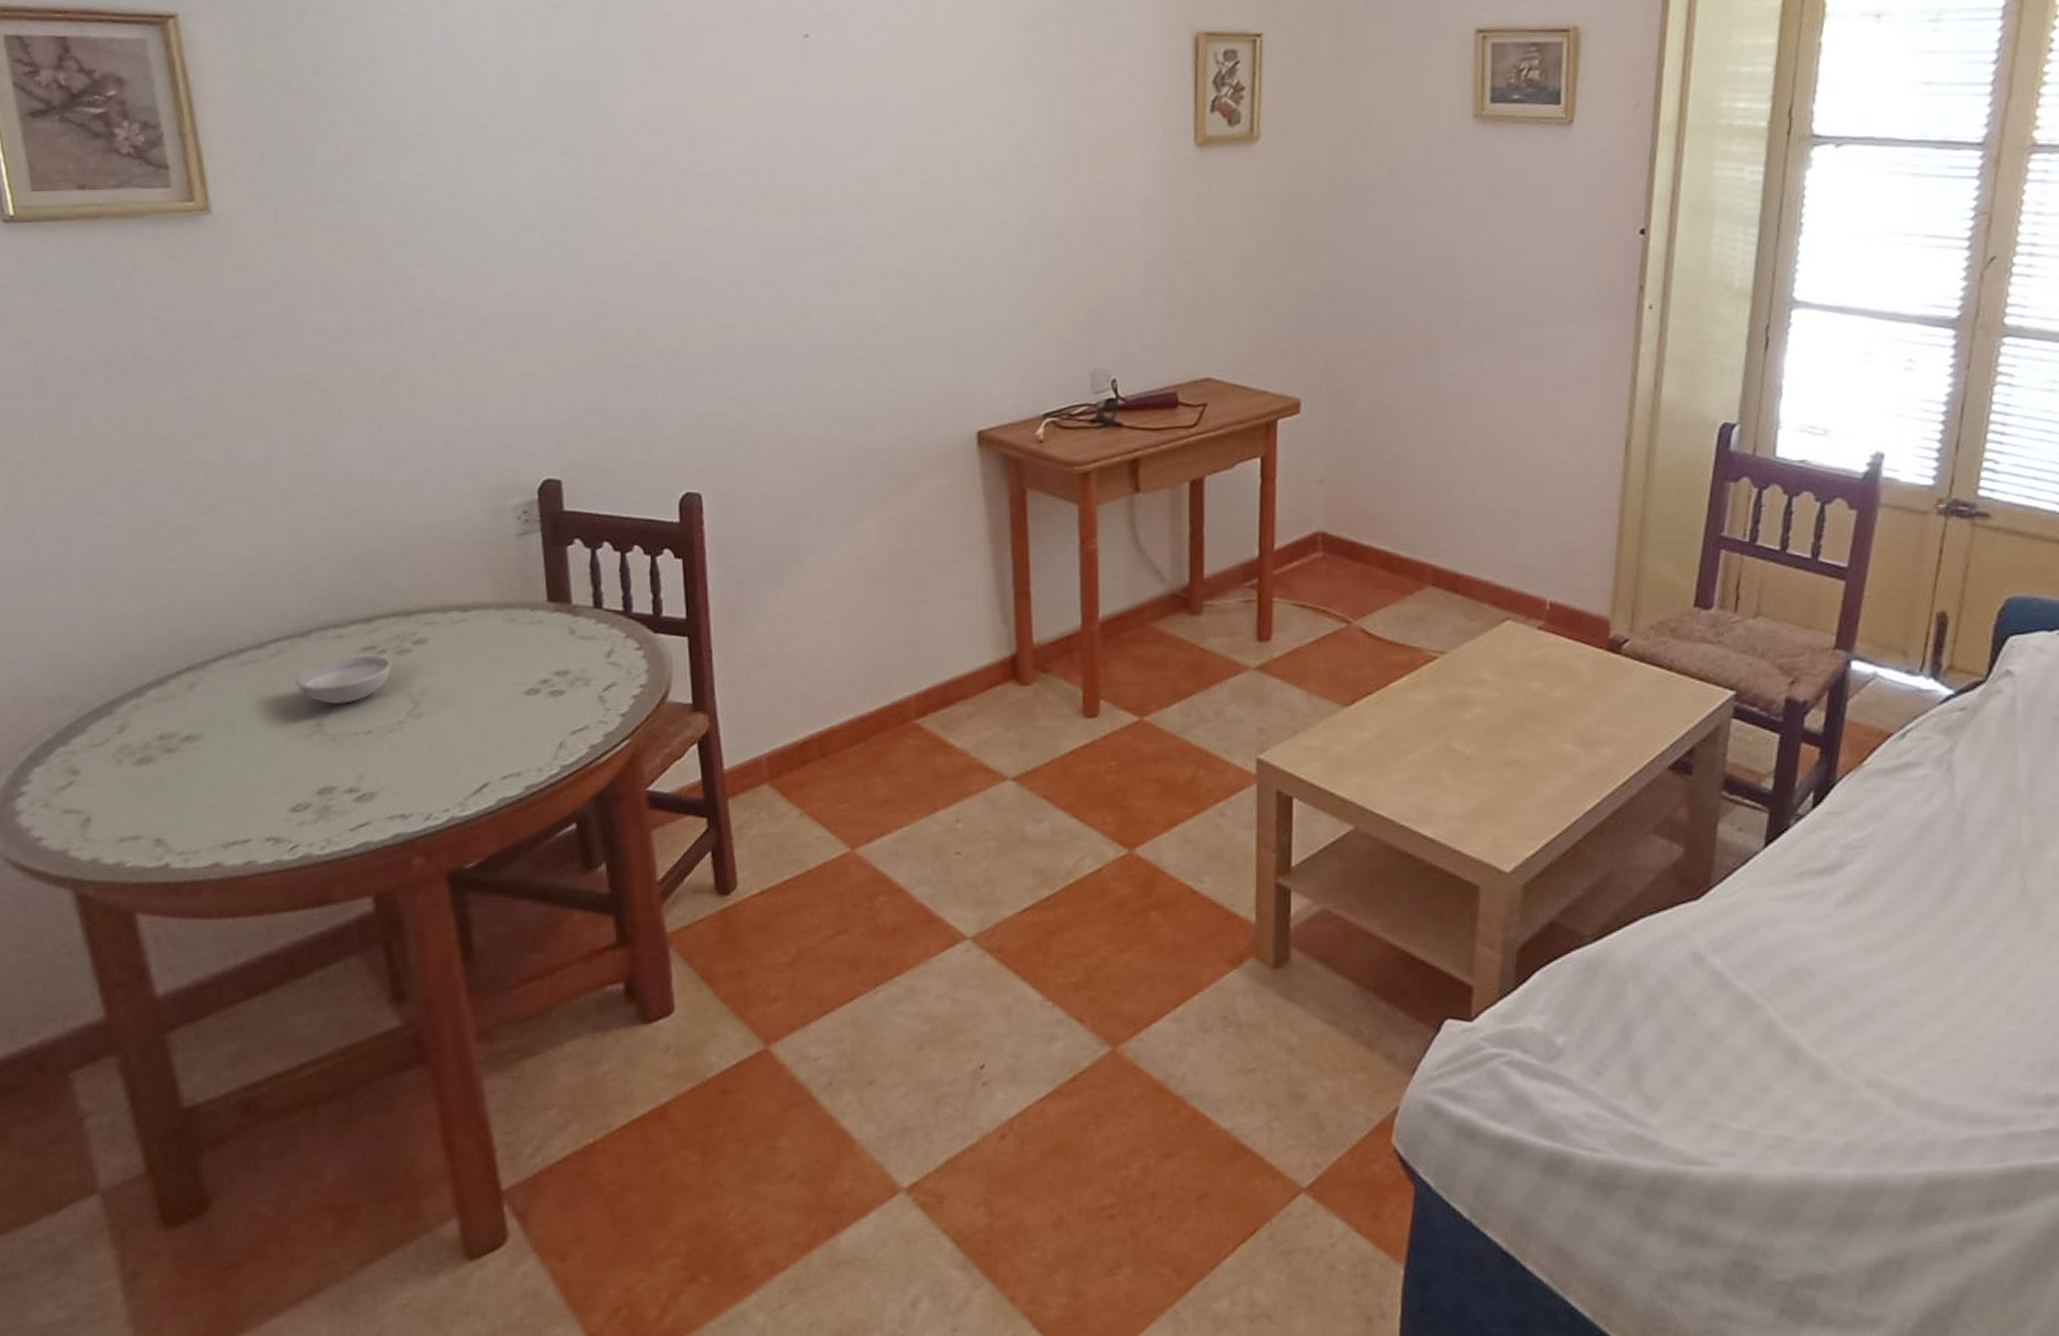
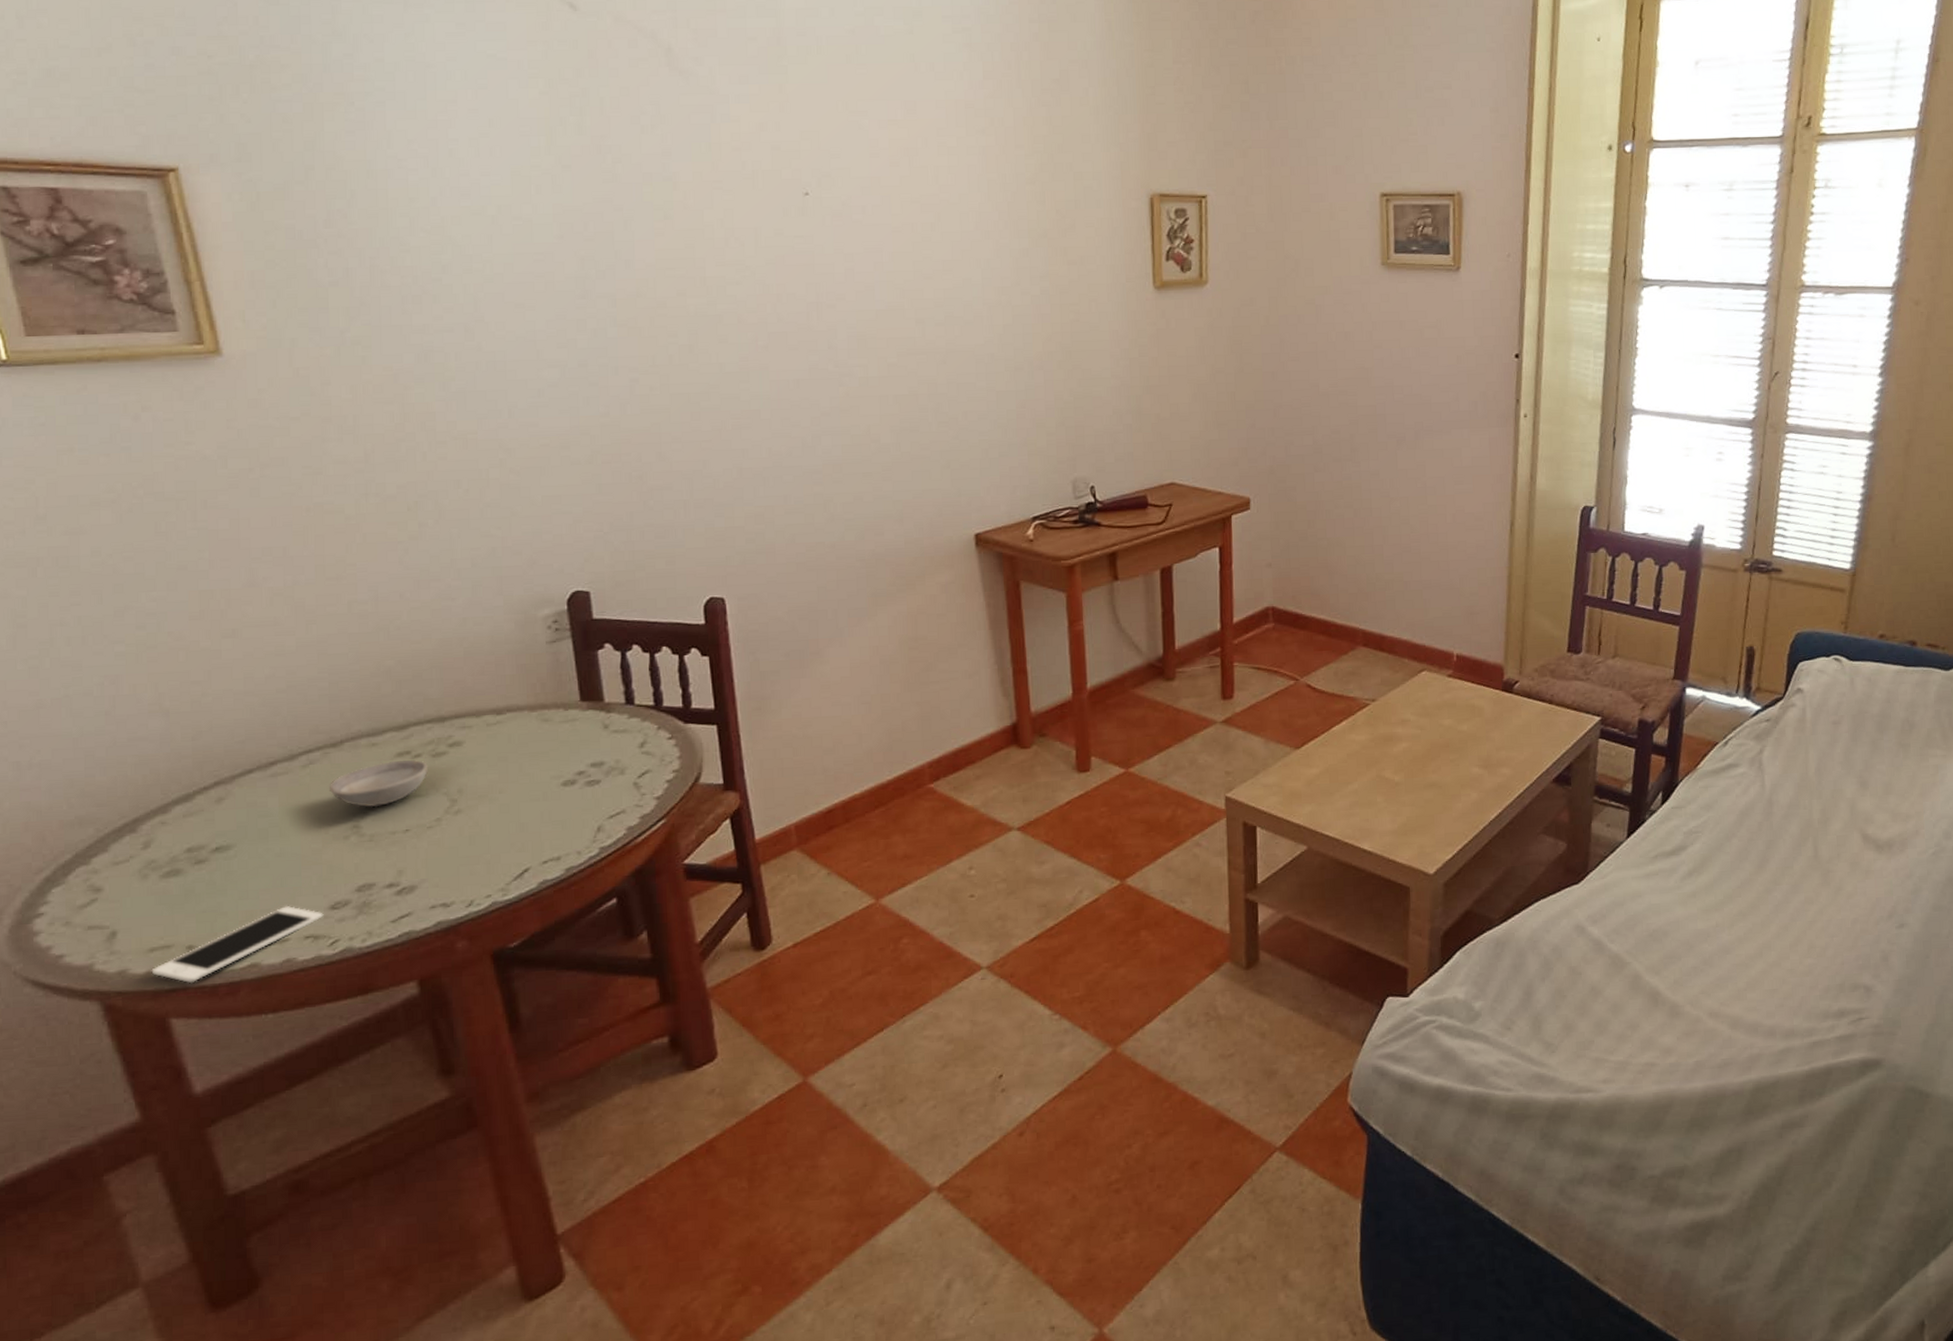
cell phone: none [121,803,285,879] -> present [151,905,324,984]

